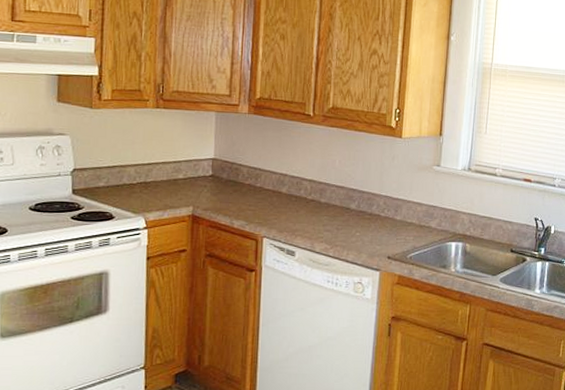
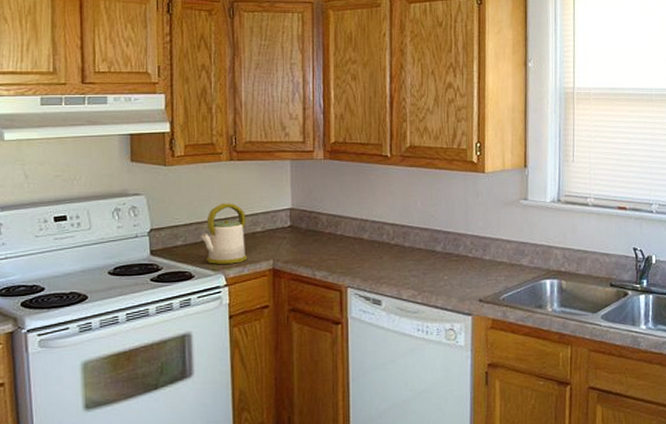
kettle: none [123,149,169,208] -> present [201,203,248,264]

